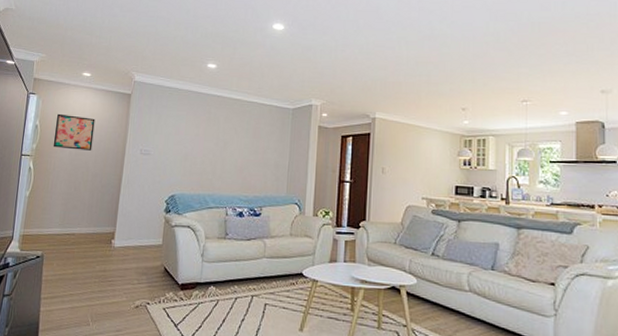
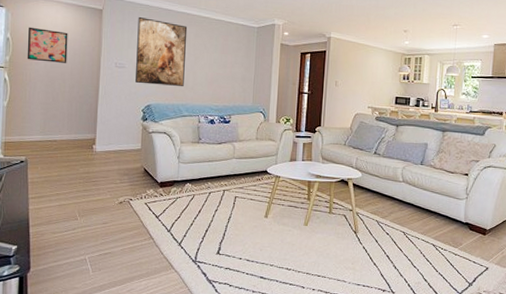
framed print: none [160,100,218,174] -> present [135,16,188,86]

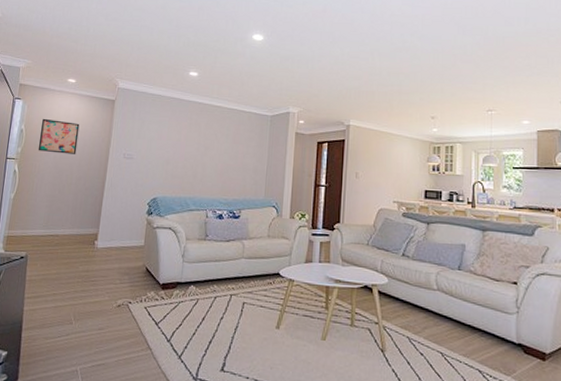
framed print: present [135,16,188,86] -> none [143,106,199,178]

